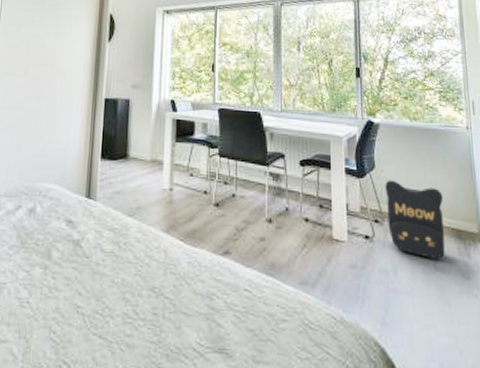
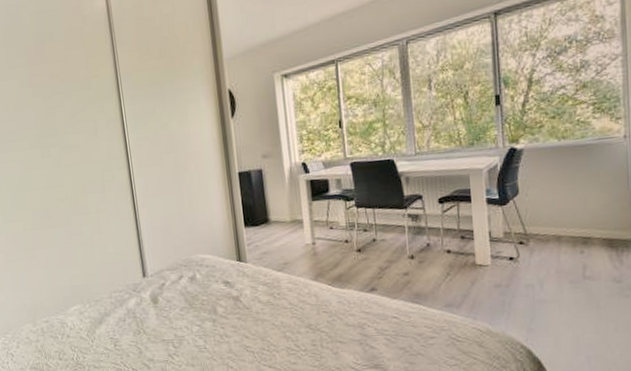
backpack: present [385,180,445,259] -> none [530,202,595,269]

